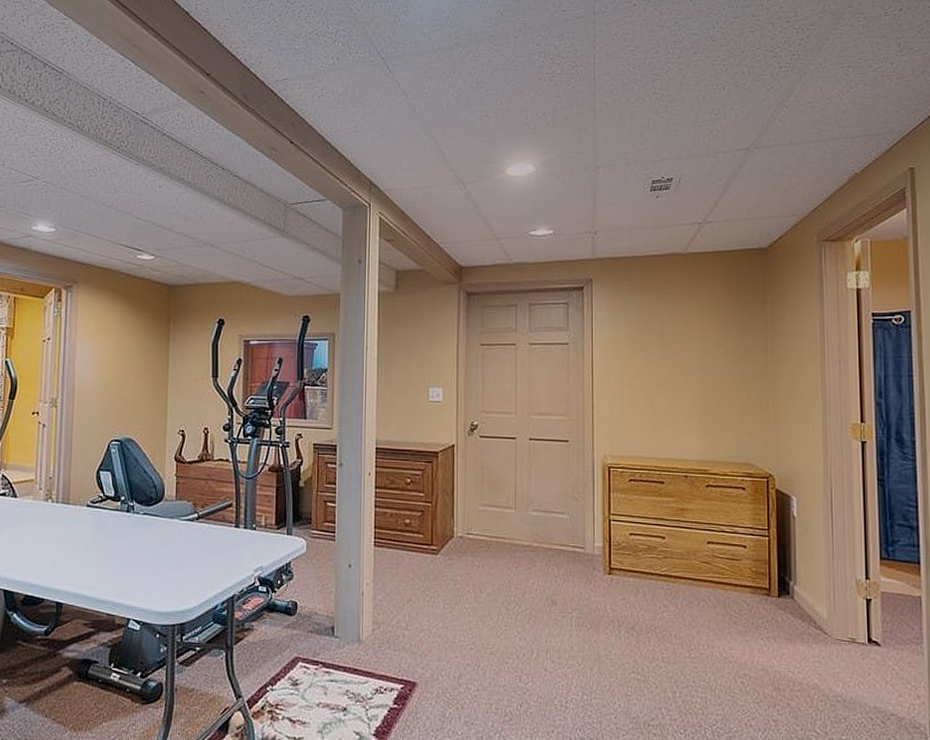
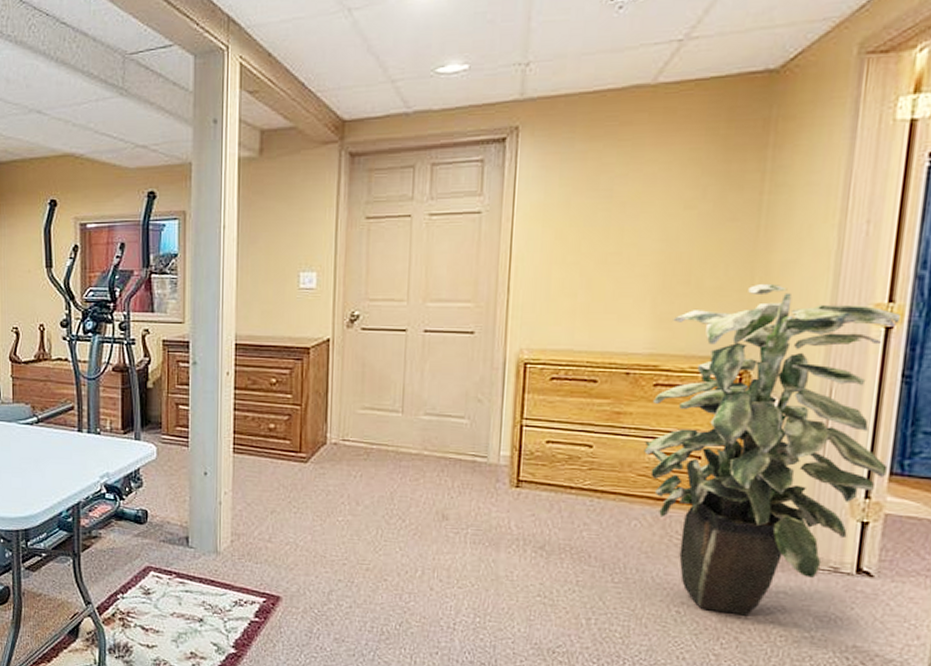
indoor plant: none [704,406,878,684] -> present [644,283,902,616]

